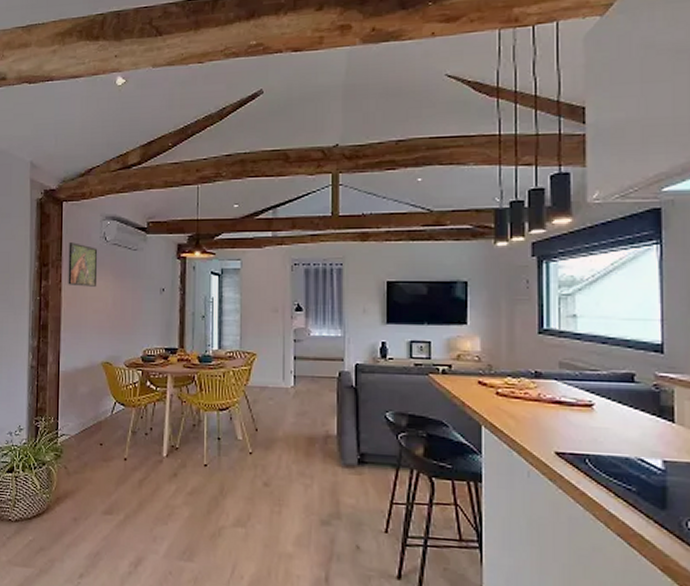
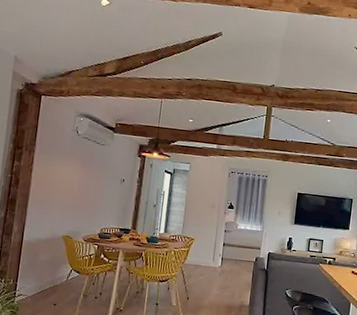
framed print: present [68,242,98,287] -> none [39,131,70,172]

